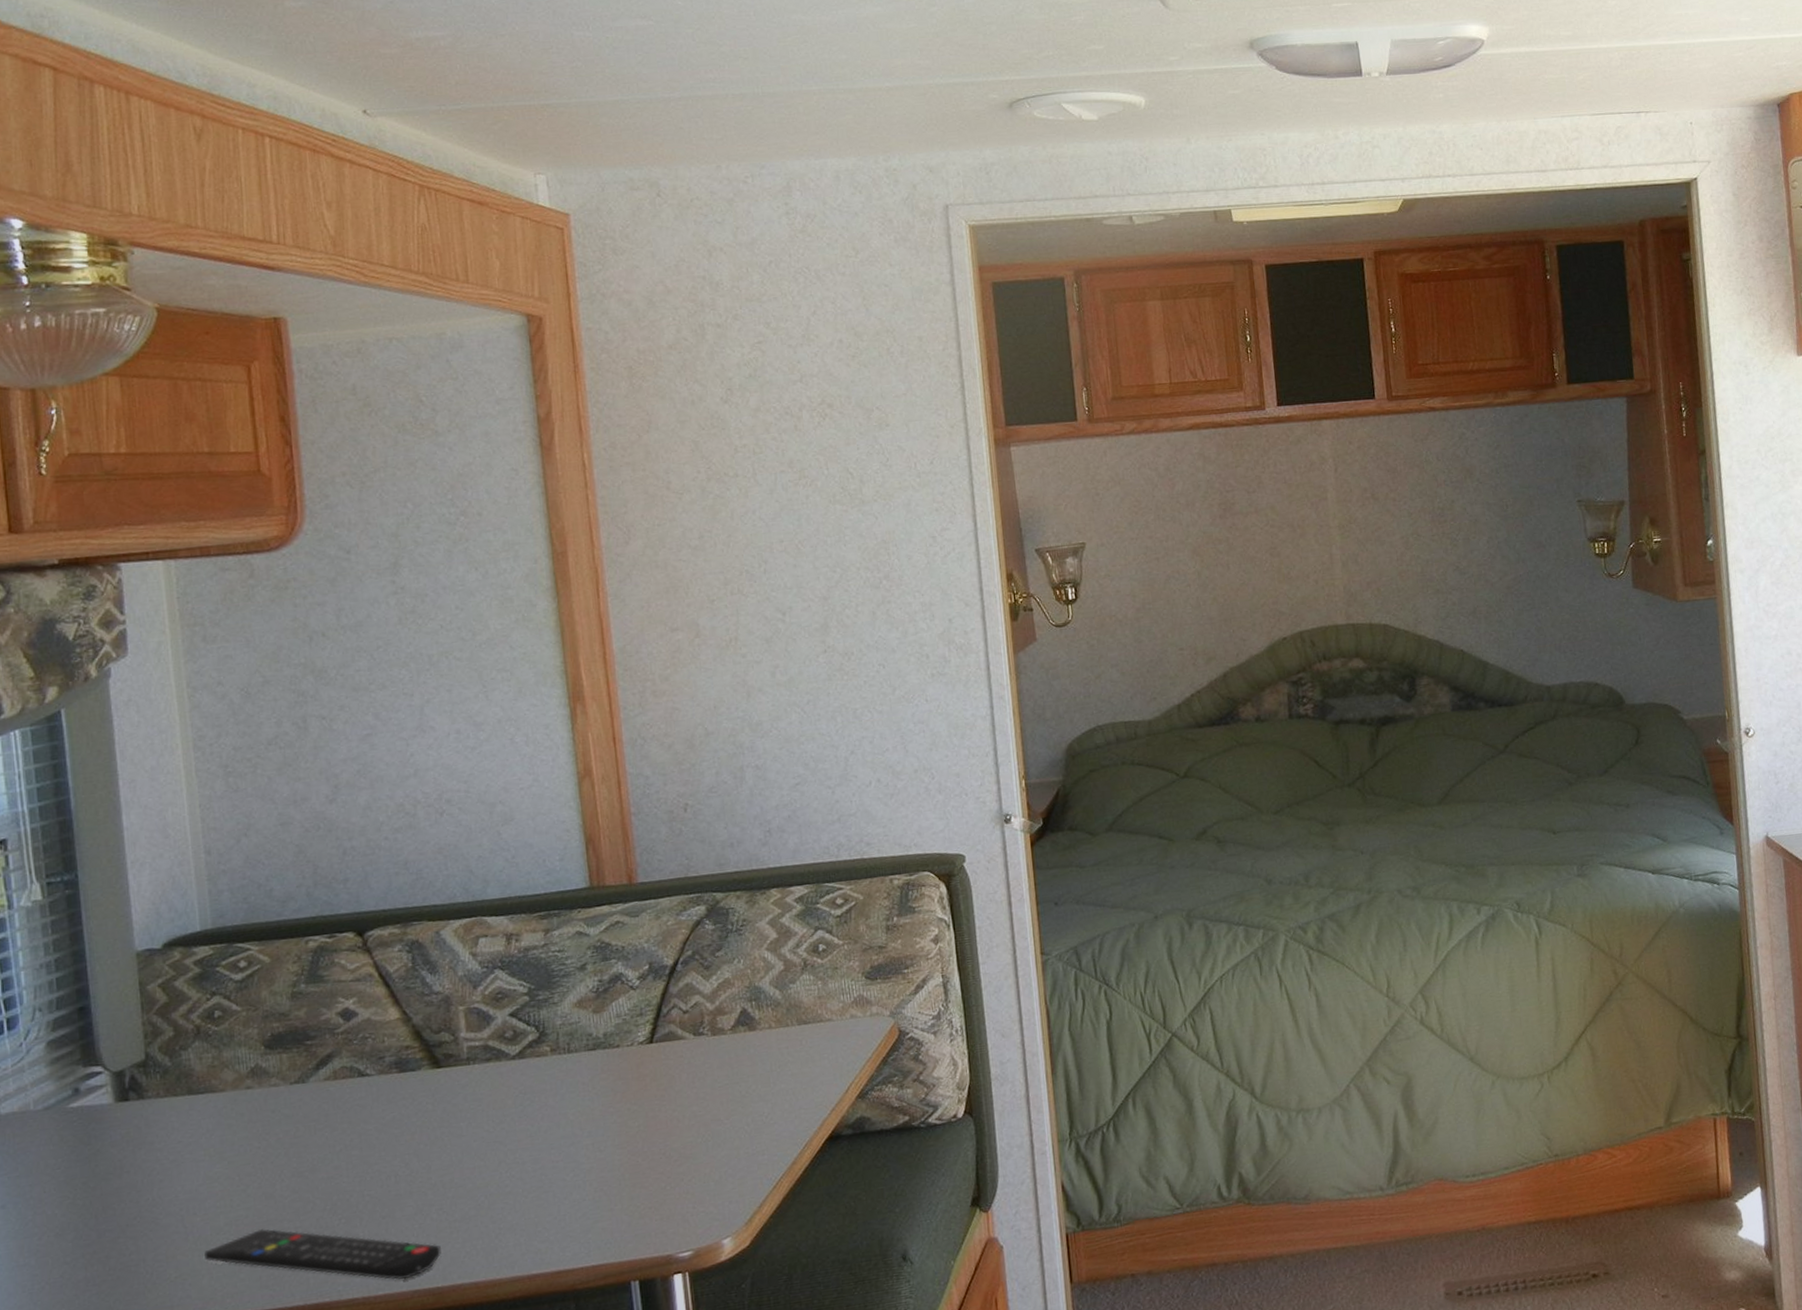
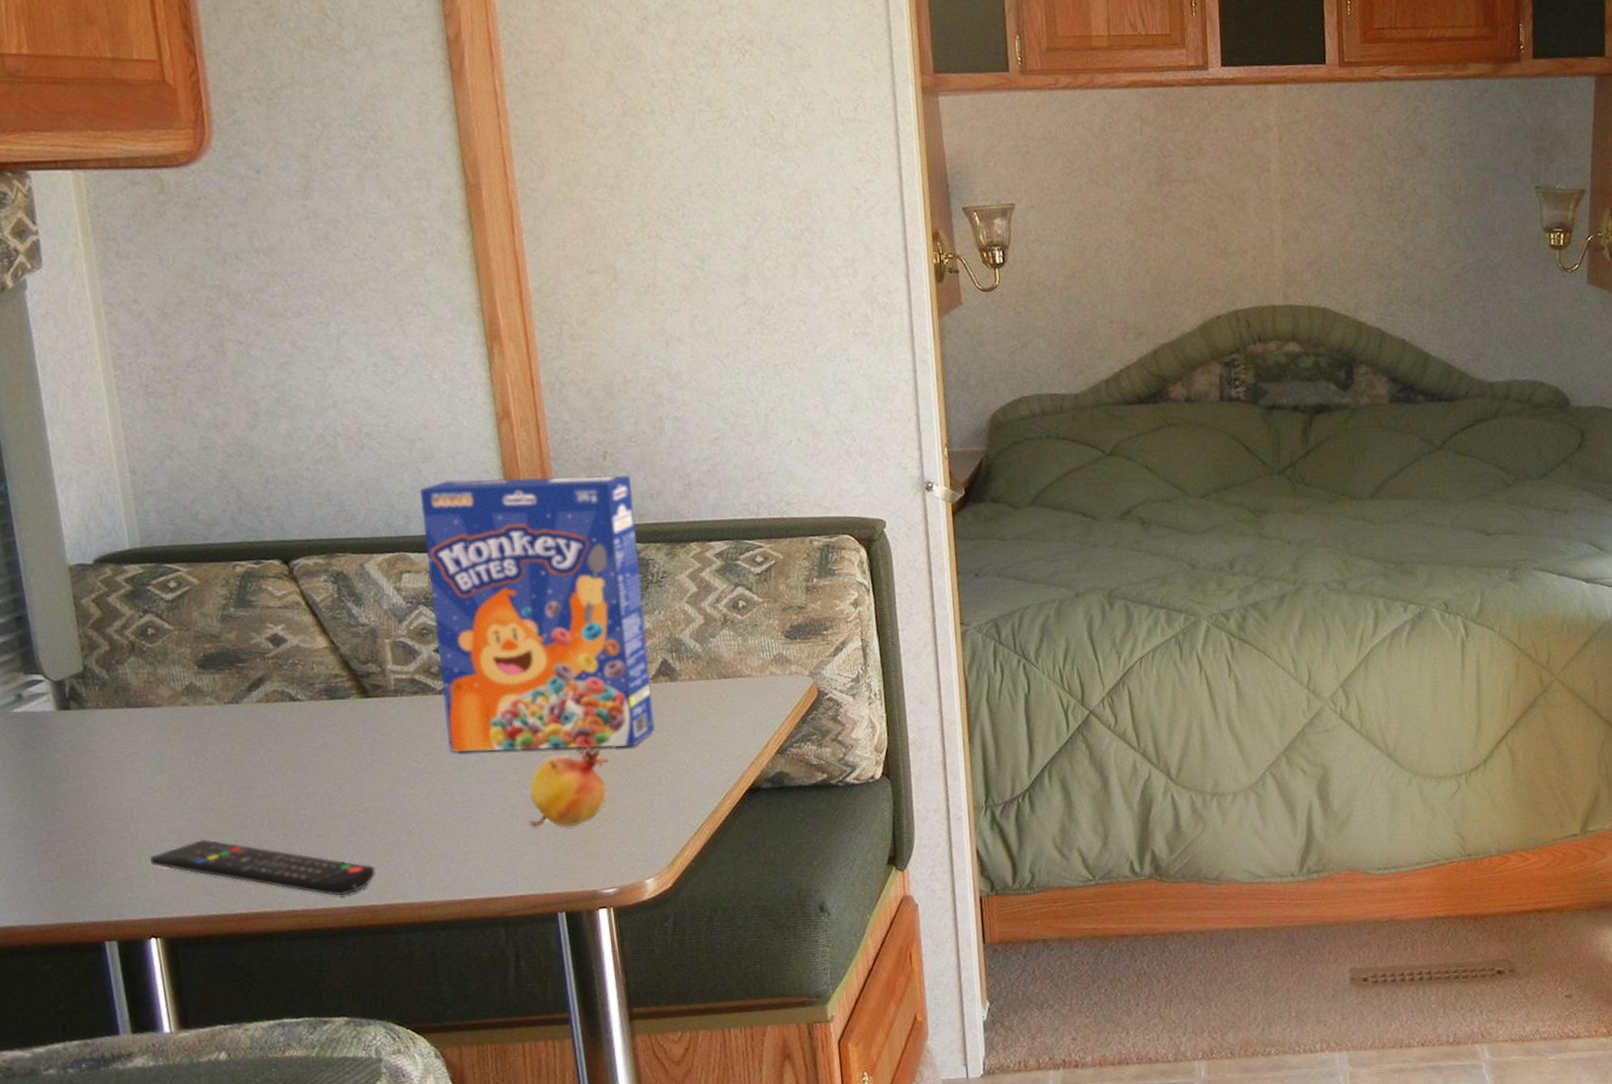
cereal box: none [498,825,734,1119] -> present [419,474,655,753]
fruit: none [603,1102,686,1192] -> present [530,745,609,827]

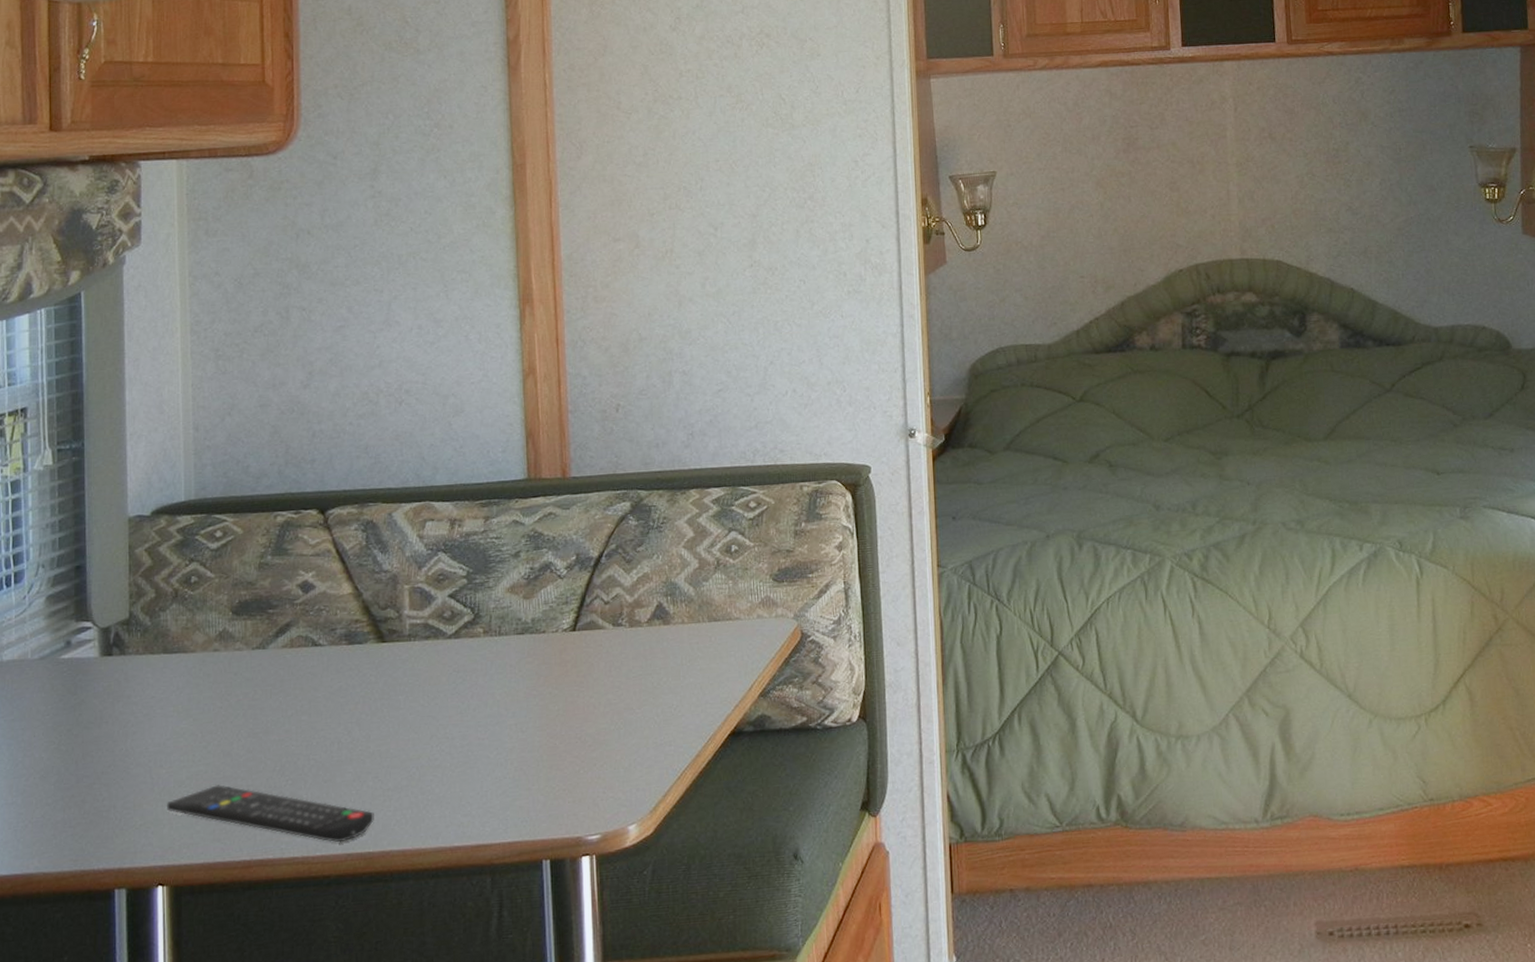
cereal box: present [419,474,655,753] -> none [448,425,647,697]
fruit: present [530,745,609,827] -> none [523,688,602,772]

